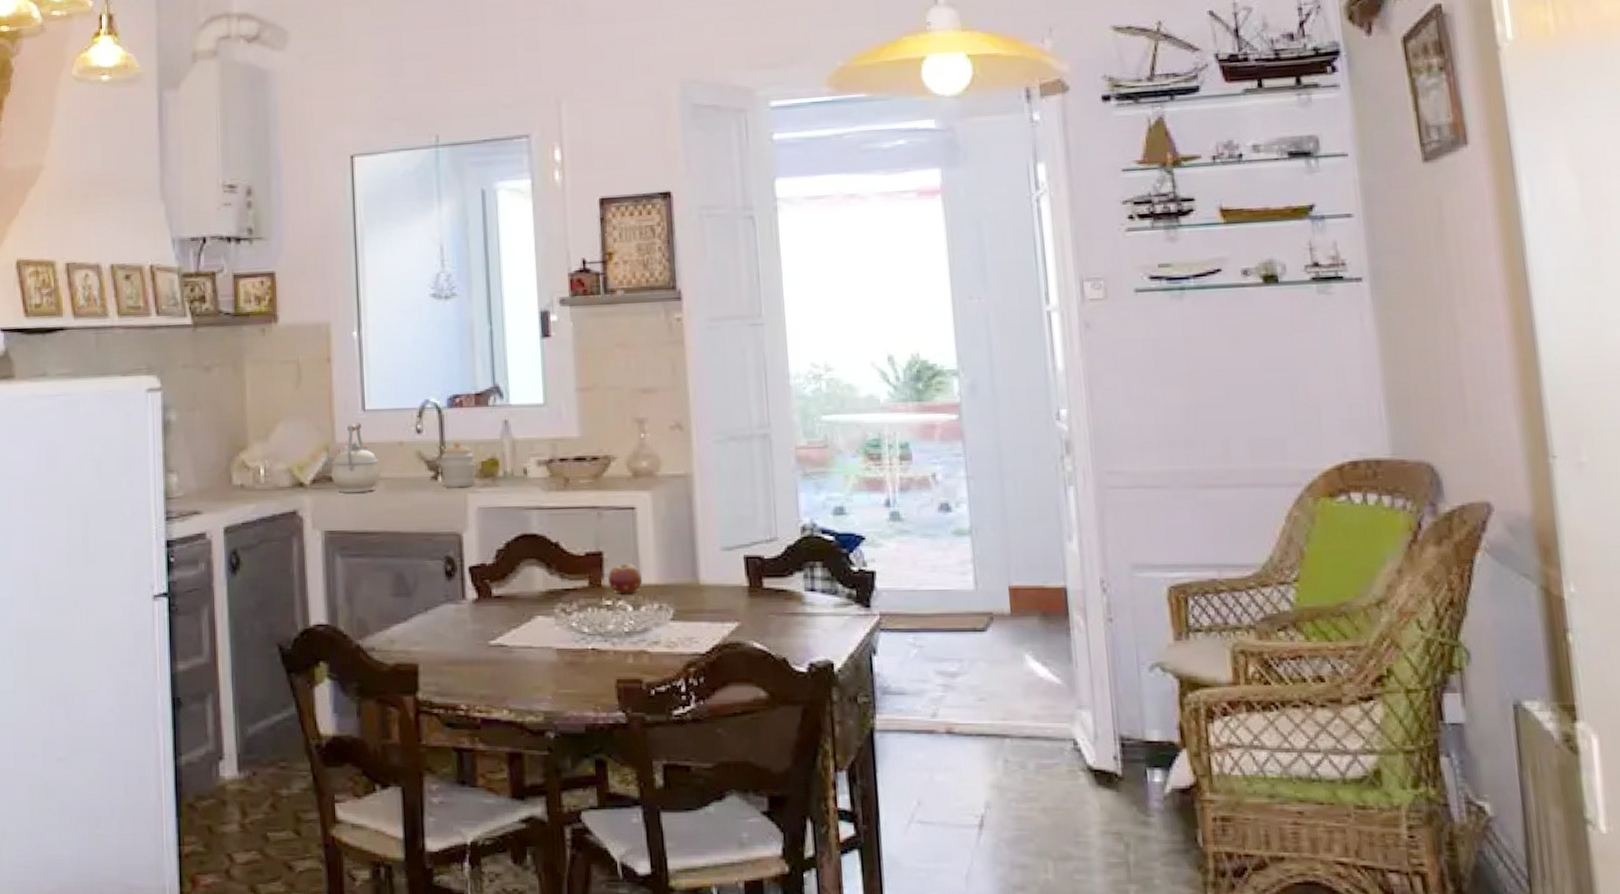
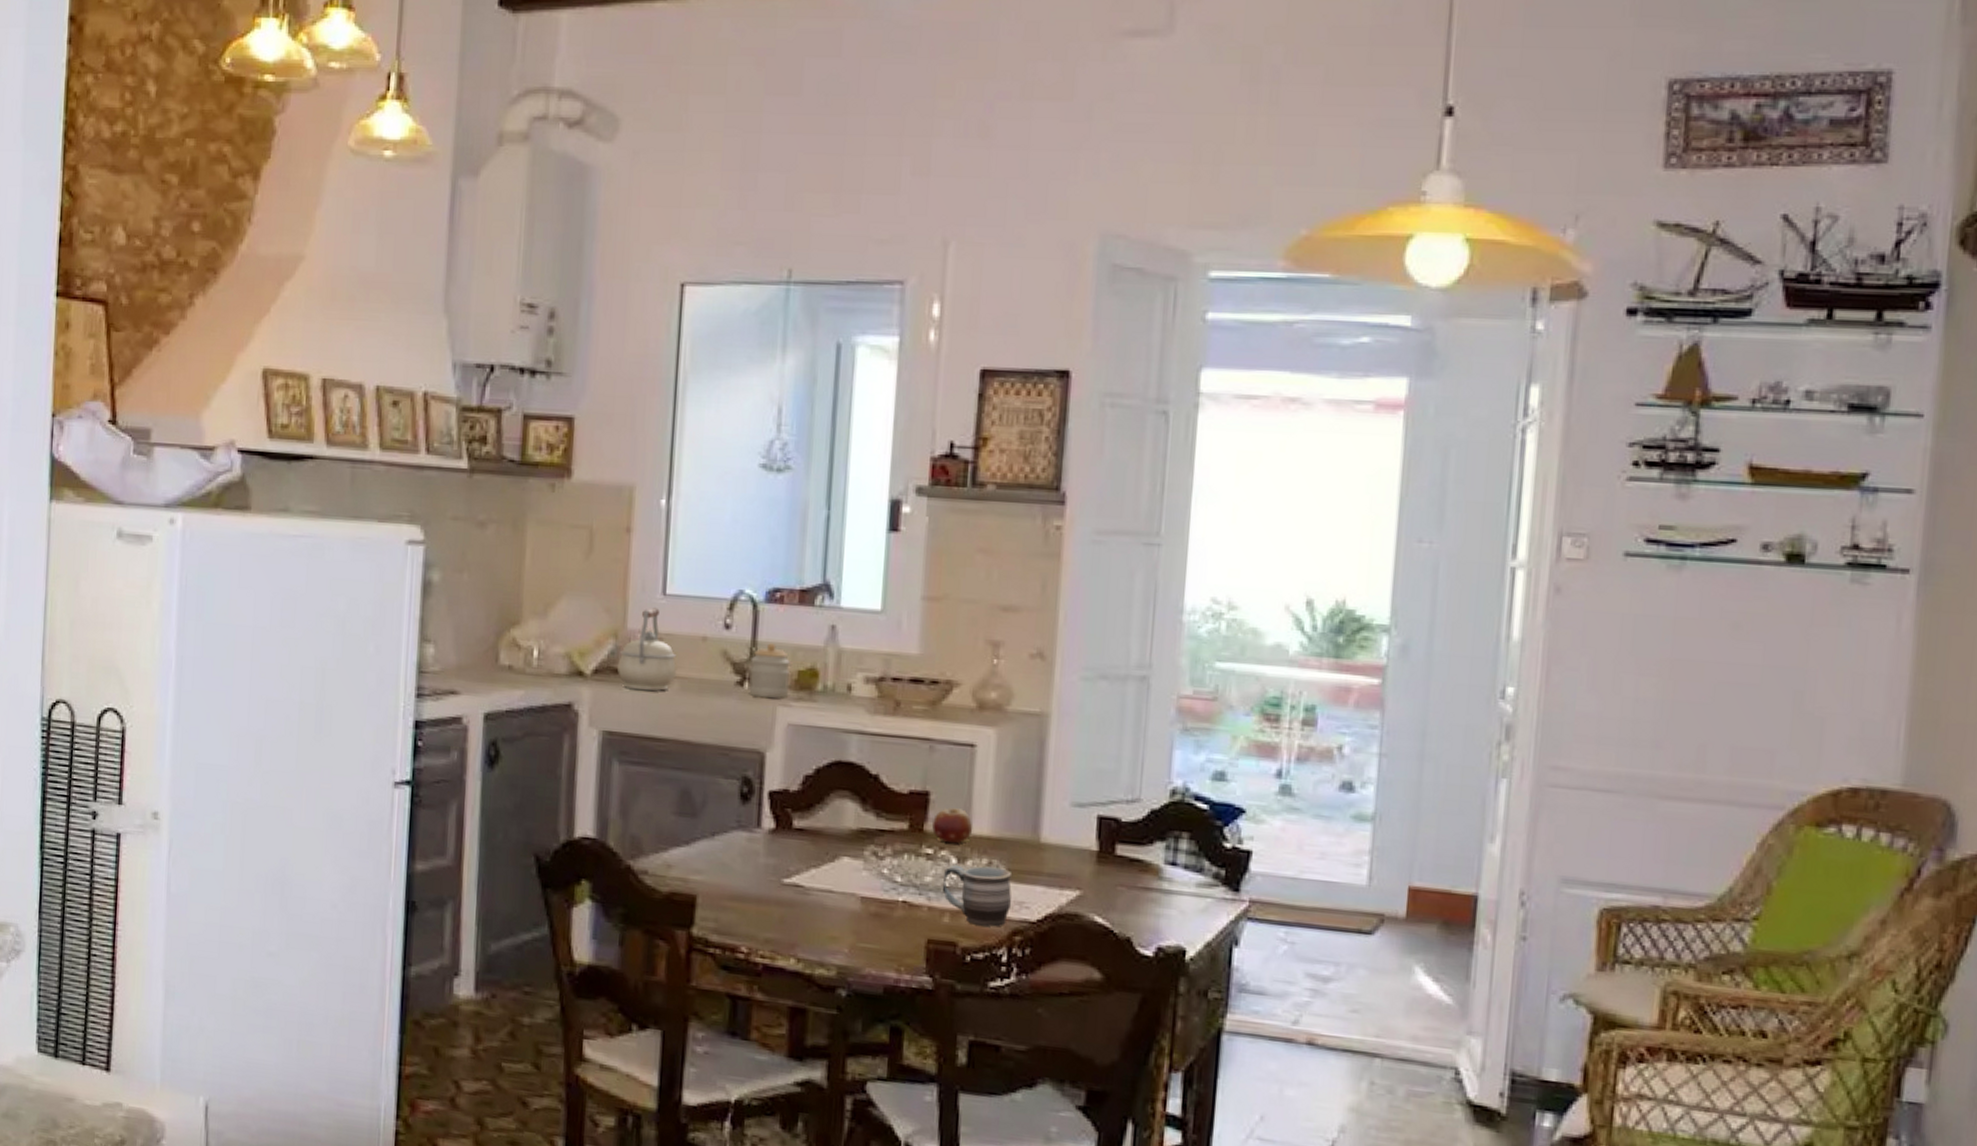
mug: none [623,610,683,663] -> present [942,865,1013,928]

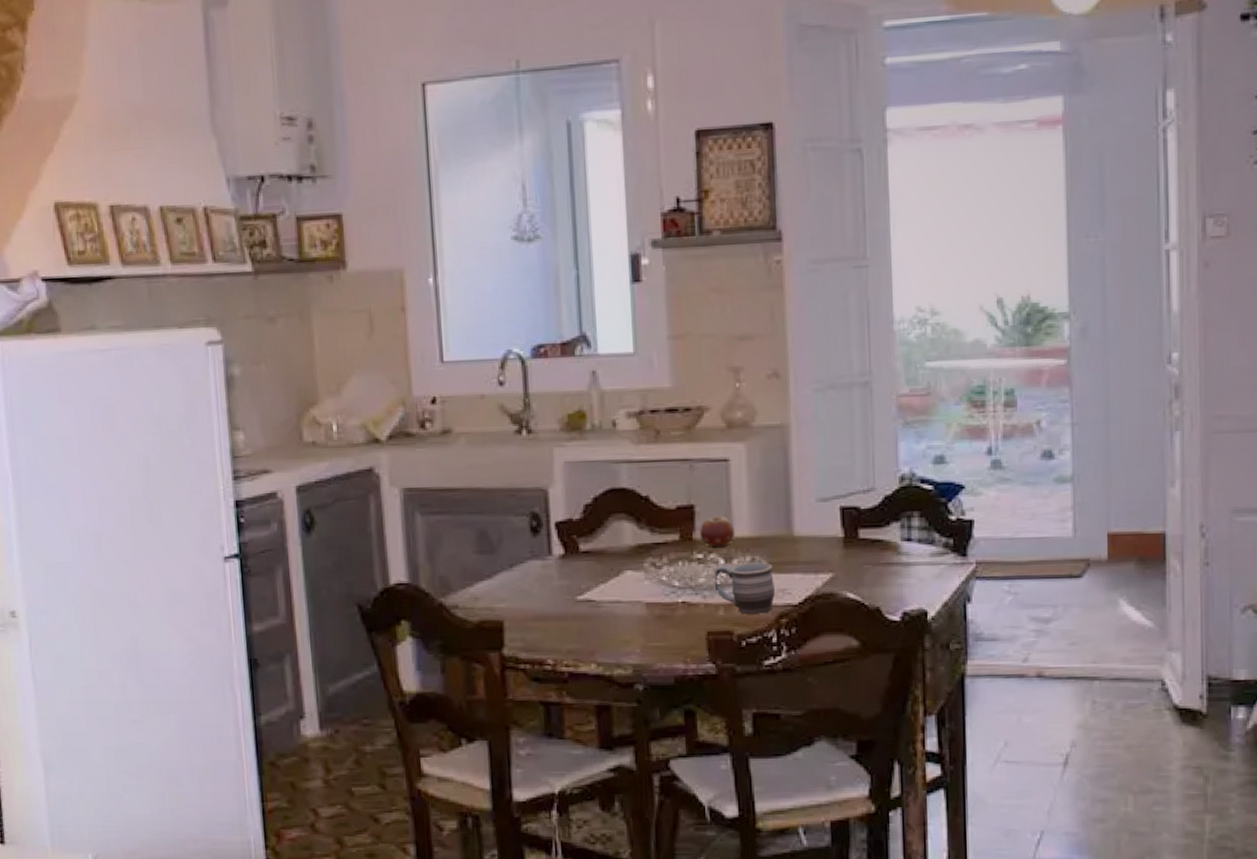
kettle: present [617,608,677,692] -> none [409,375,462,449]
jar: present [747,643,790,698] -> none [525,393,561,441]

